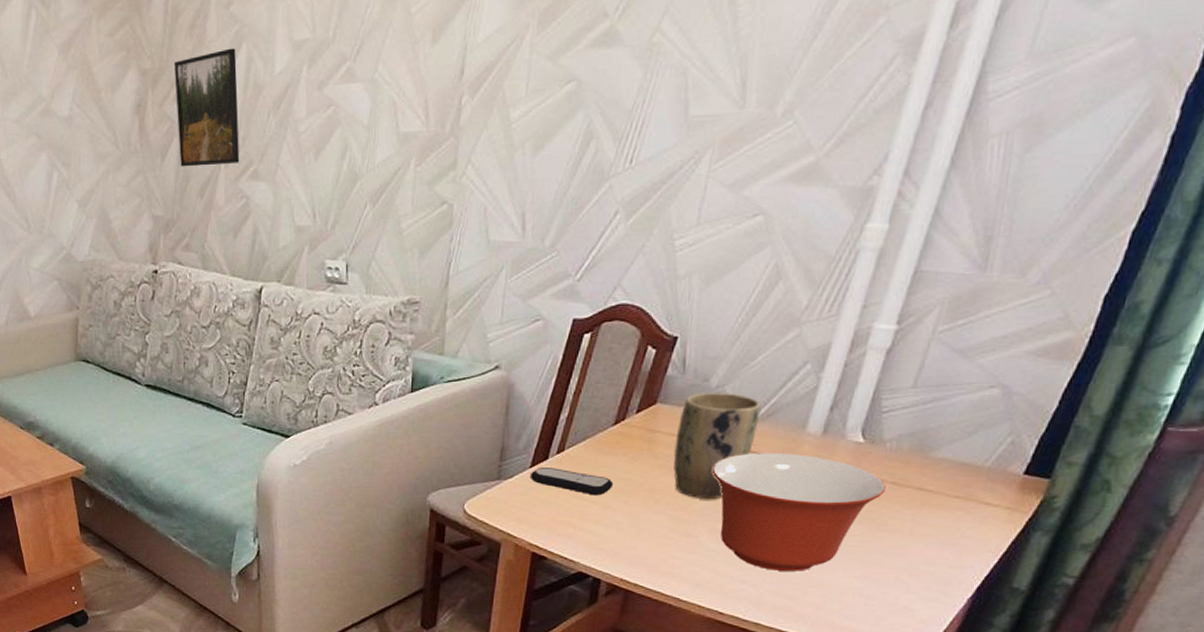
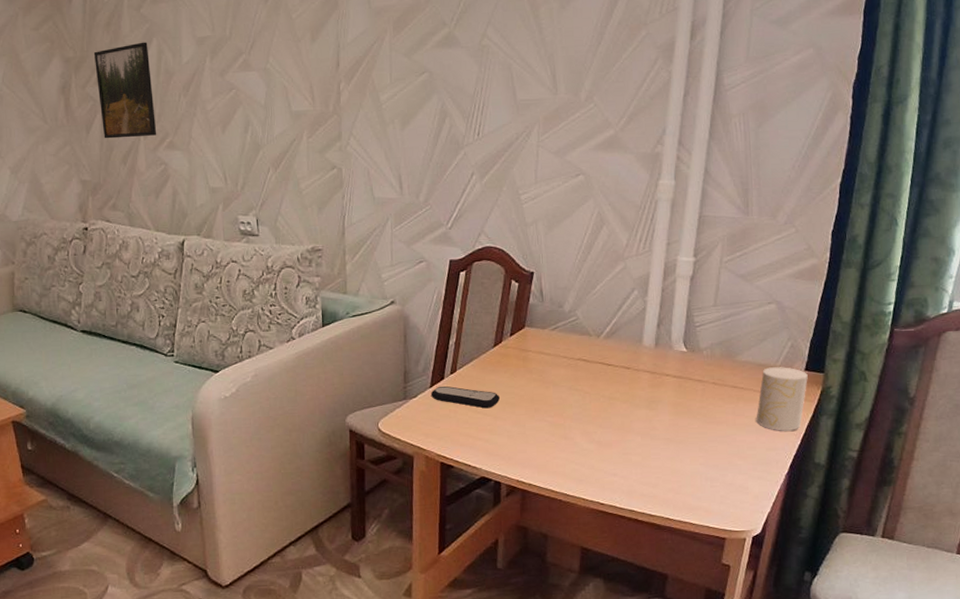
plant pot: present [673,393,761,500] -> none [544,316,606,406]
mixing bowl: present [711,453,886,571] -> none [576,363,709,463]
cup: none [942,468,1027,547] -> present [756,367,808,431]

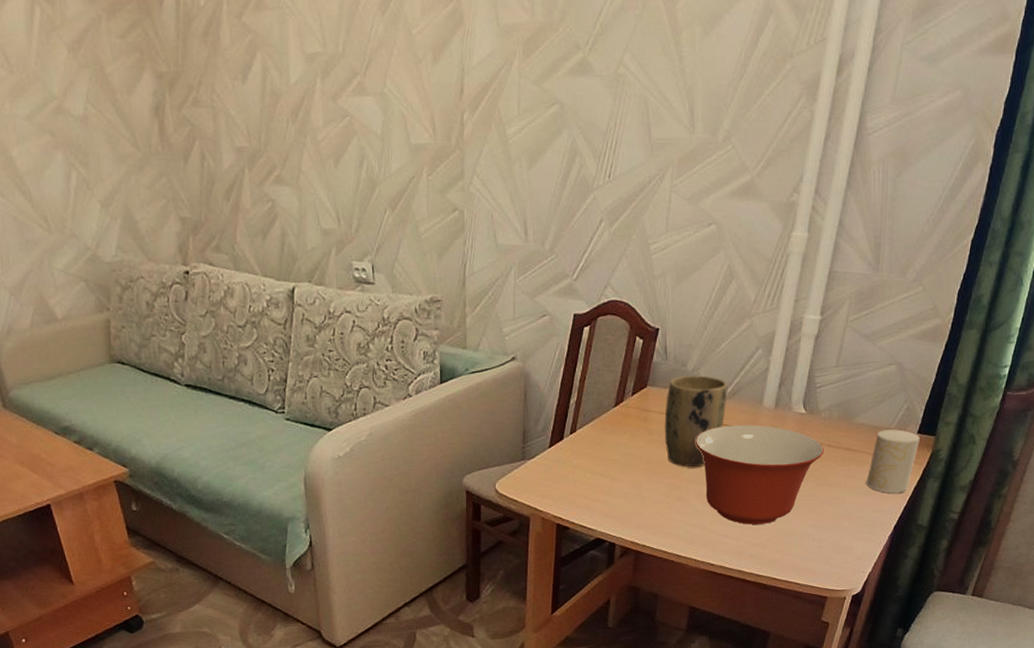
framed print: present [93,42,157,139] -> none [189,57,263,170]
remote control: present [431,385,500,409] -> none [550,446,618,470]
plant pot: none [544,316,606,406] -> present [664,375,728,468]
mixing bowl: none [576,363,709,463] -> present [695,425,824,525]

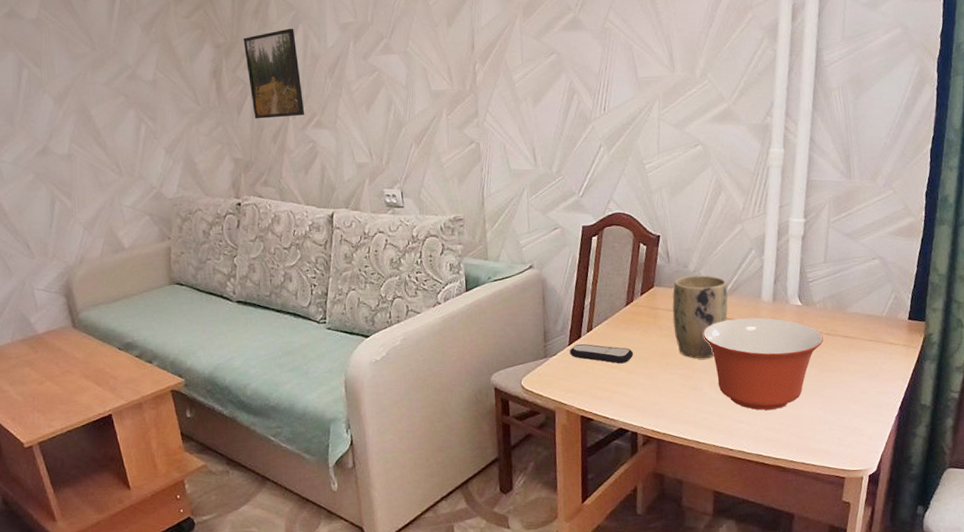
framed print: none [189,57,263,170] -> present [243,28,305,119]
remote control: none [550,446,618,470] -> present [570,343,633,364]
cup: present [866,429,920,493] -> none [867,317,911,376]

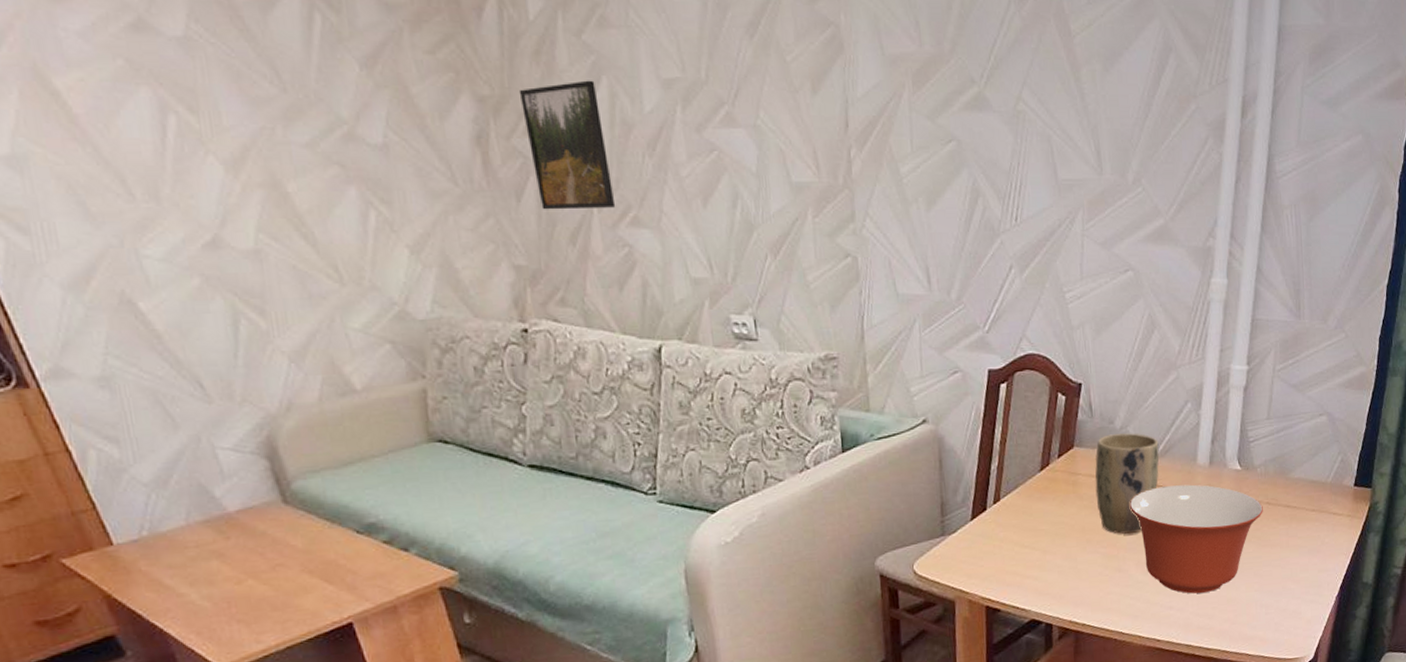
remote control: present [570,343,633,364] -> none [973,517,1048,542]

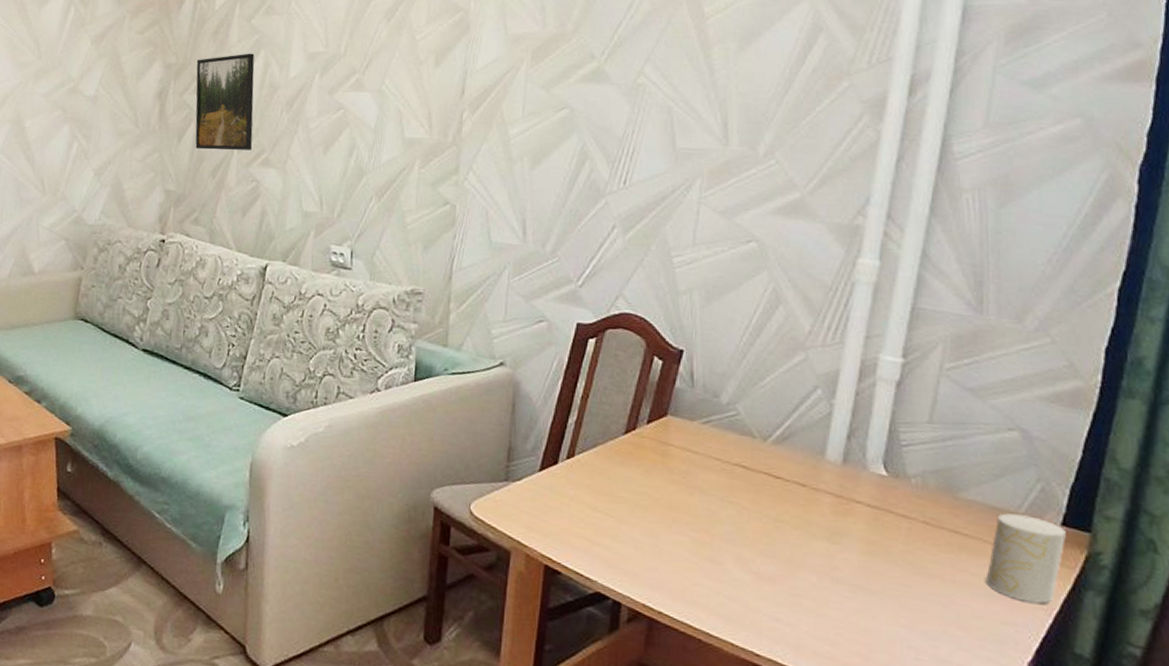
plant pot: present [1095,433,1160,535] -> none [689,408,775,523]
mixing bowl: present [1129,484,1263,594] -> none [731,476,917,614]
cup: none [1308,483,1357,551] -> present [986,513,1066,604]

